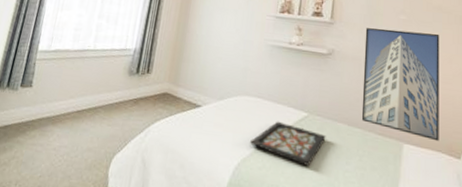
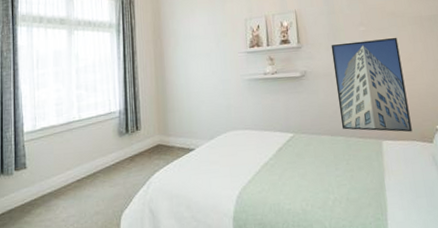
decorative tray: present [250,121,326,166] -> none [246,146,314,180]

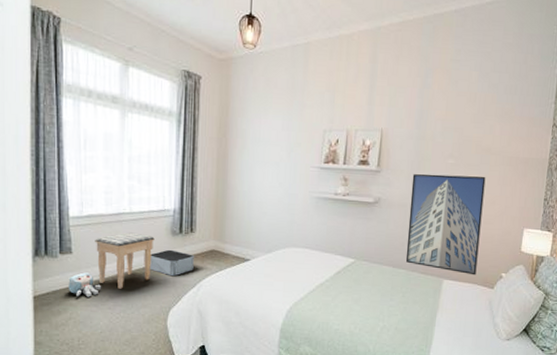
plush toy: none [22,186,54,213] -> present [67,272,101,297]
footstool: none [48,138,103,198] -> present [95,232,155,289]
storage bin: none [99,150,142,177] -> present [149,249,194,276]

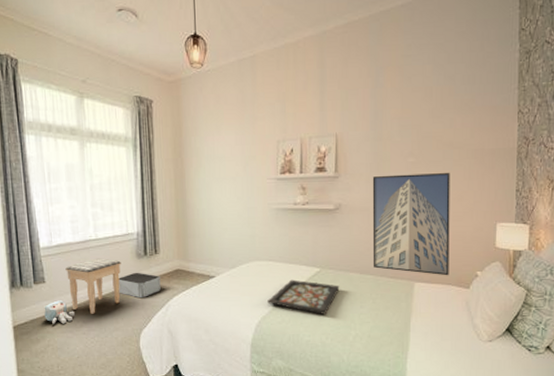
decorative tray: none [300,268,372,304] -> present [267,279,340,314]

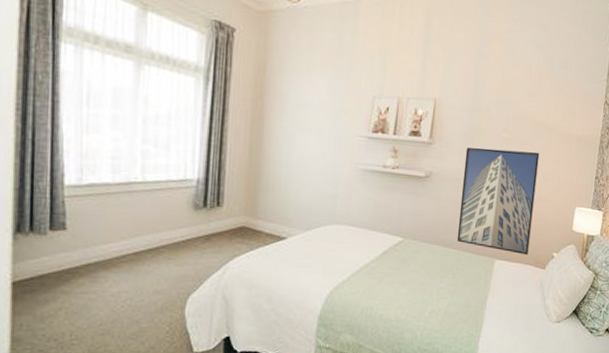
plush toy: present [43,300,75,324] -> none [58,253,102,283]
footstool: present [65,258,121,314] -> none [96,205,173,272]
storage bin: present [118,272,161,297] -> none [164,225,220,256]
decorative tray: present [267,279,340,314] -> none [343,248,421,287]

